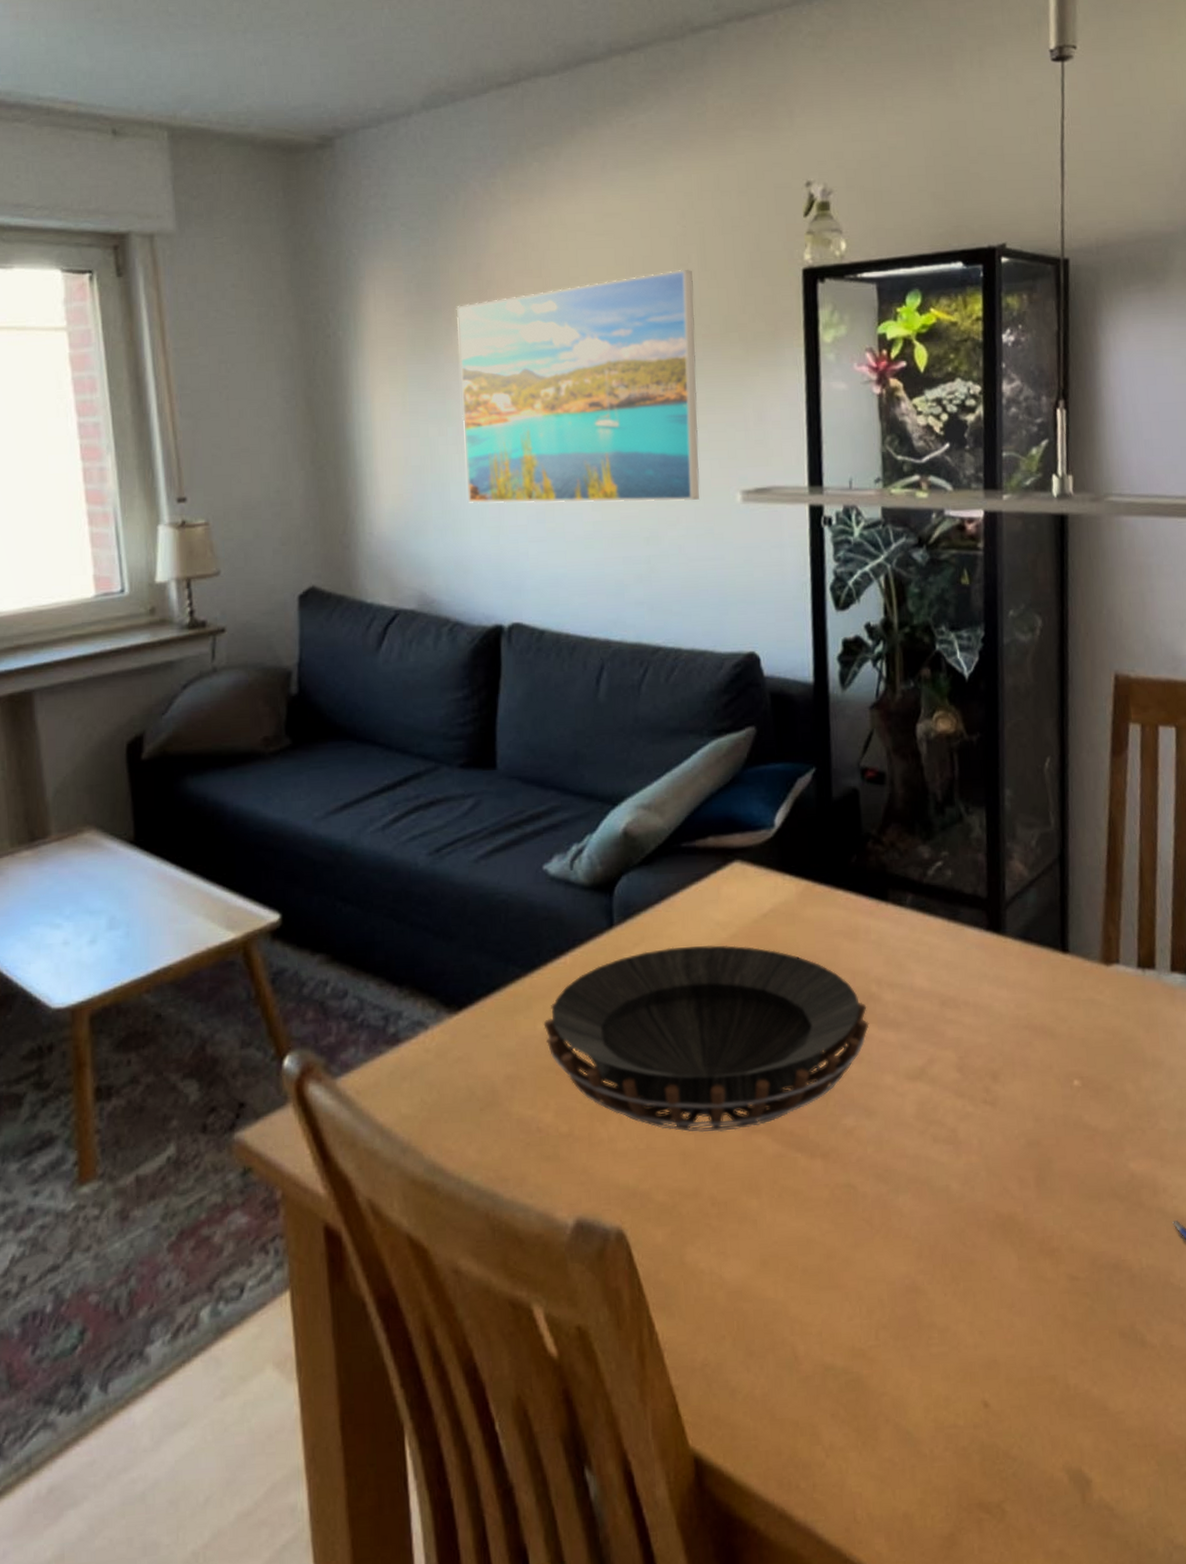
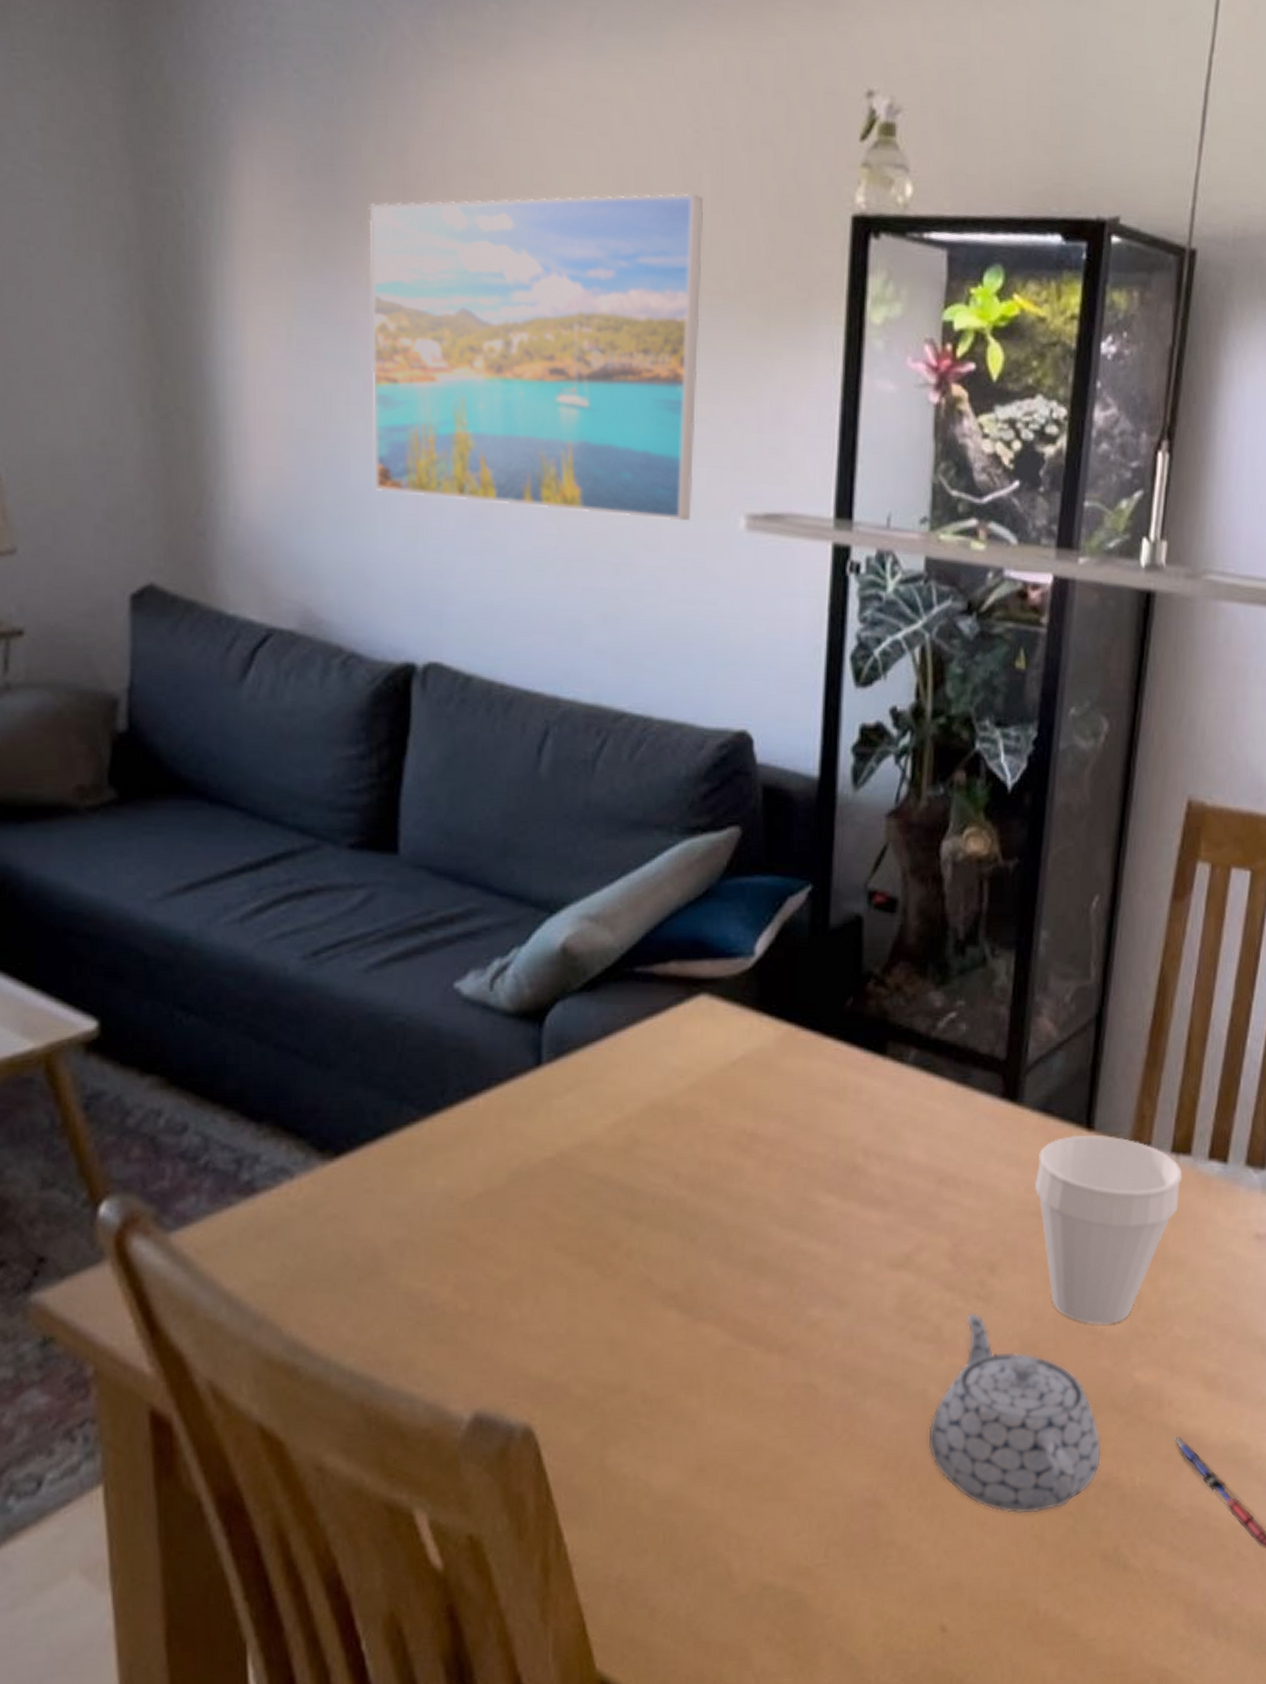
decorative bowl: present [543,945,869,1133] -> none [445,1095,850,1318]
teapot: none [954,1116,1109,1296] -> present [928,1313,1101,1514]
cup: none [1022,956,1150,1122] -> present [1034,1134,1183,1325]

